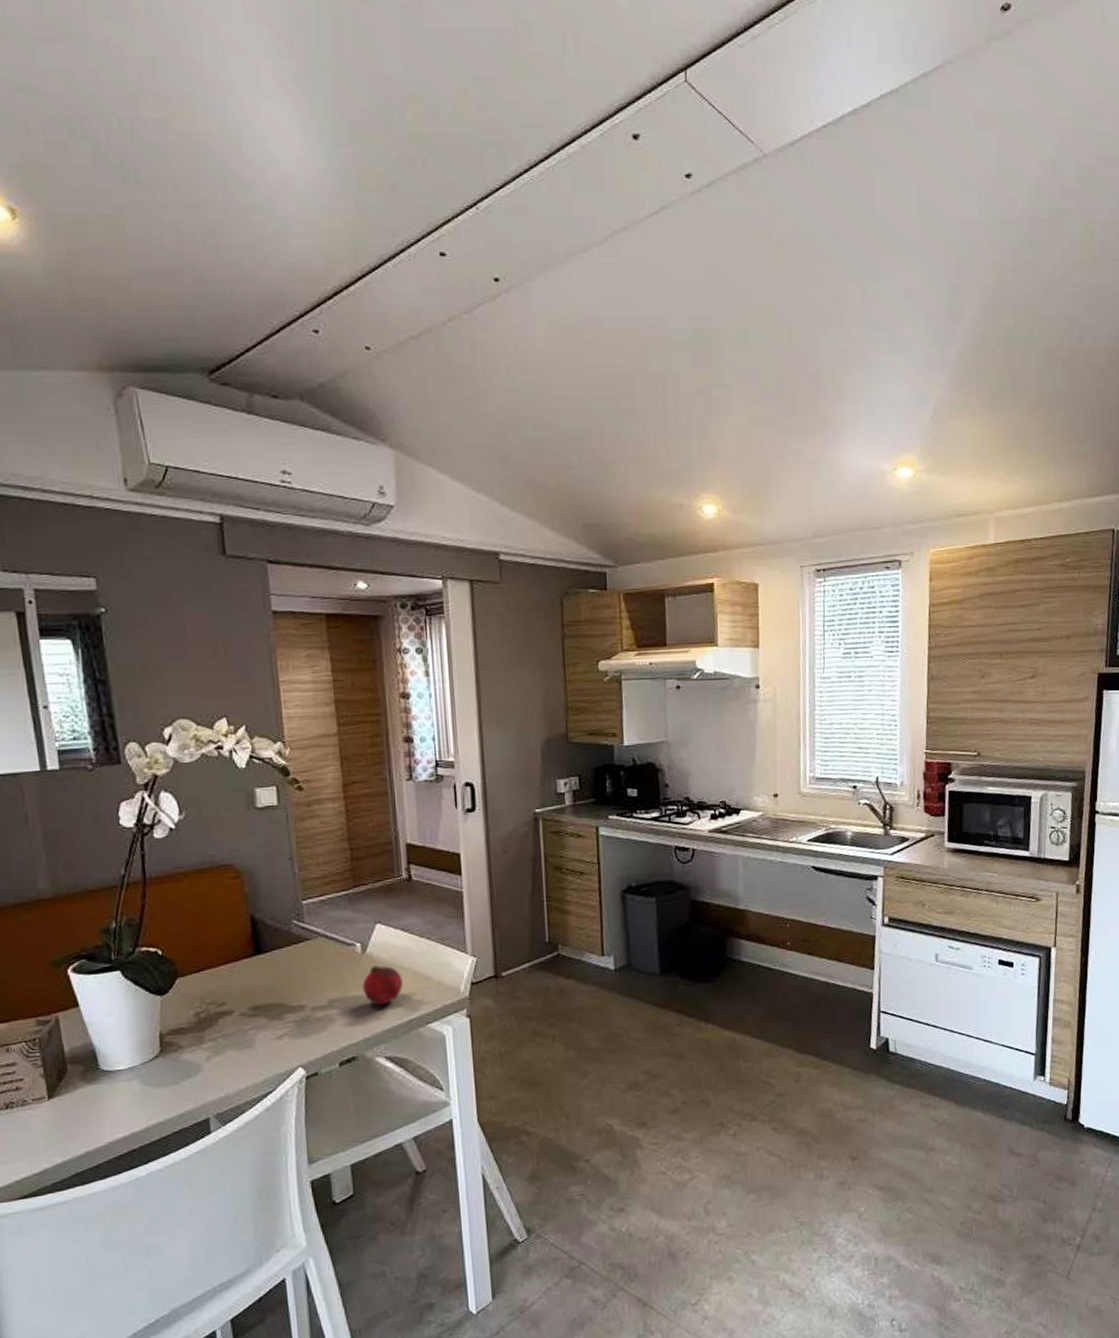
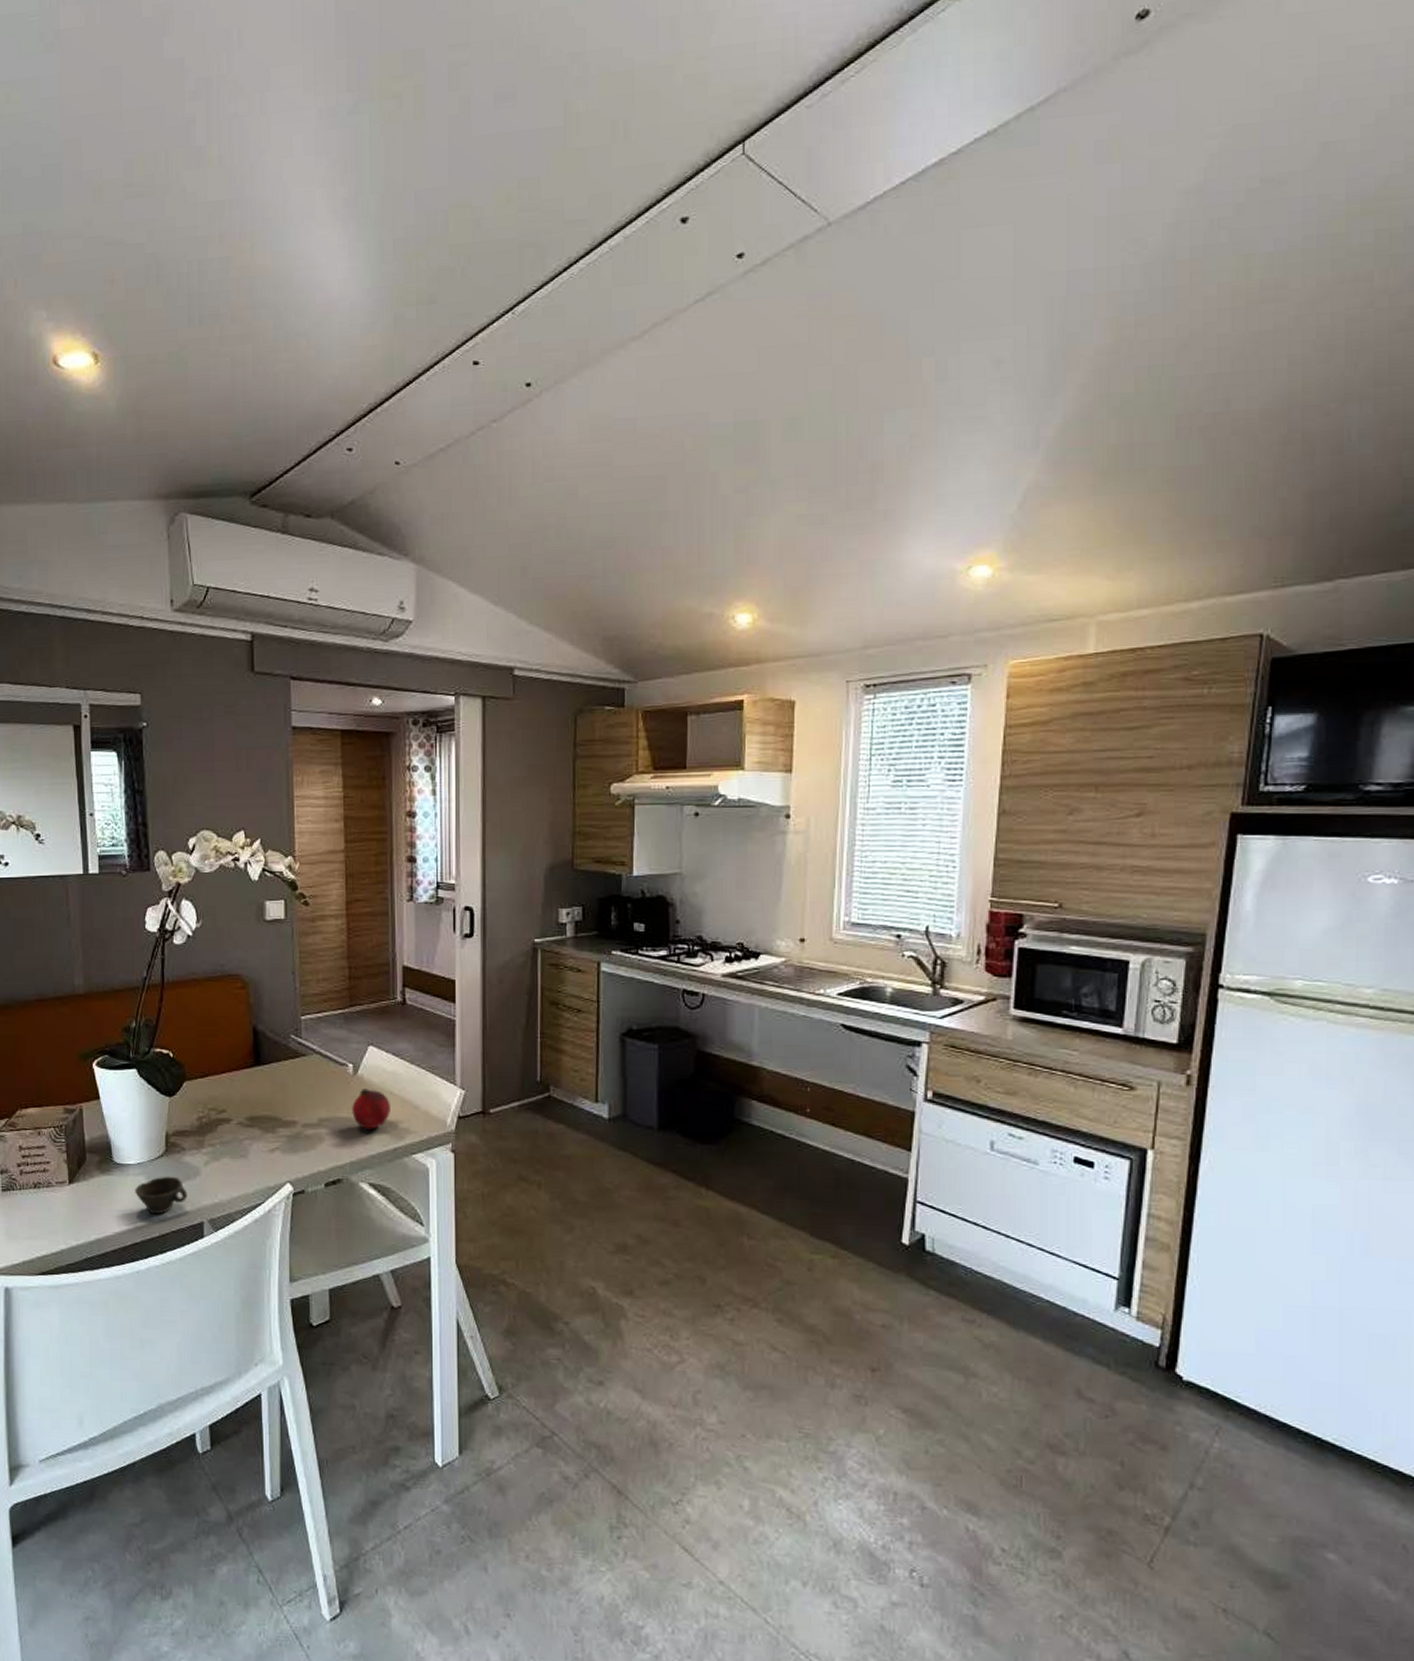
cup: none [128,1076,189,1118] -> present [135,1176,188,1215]

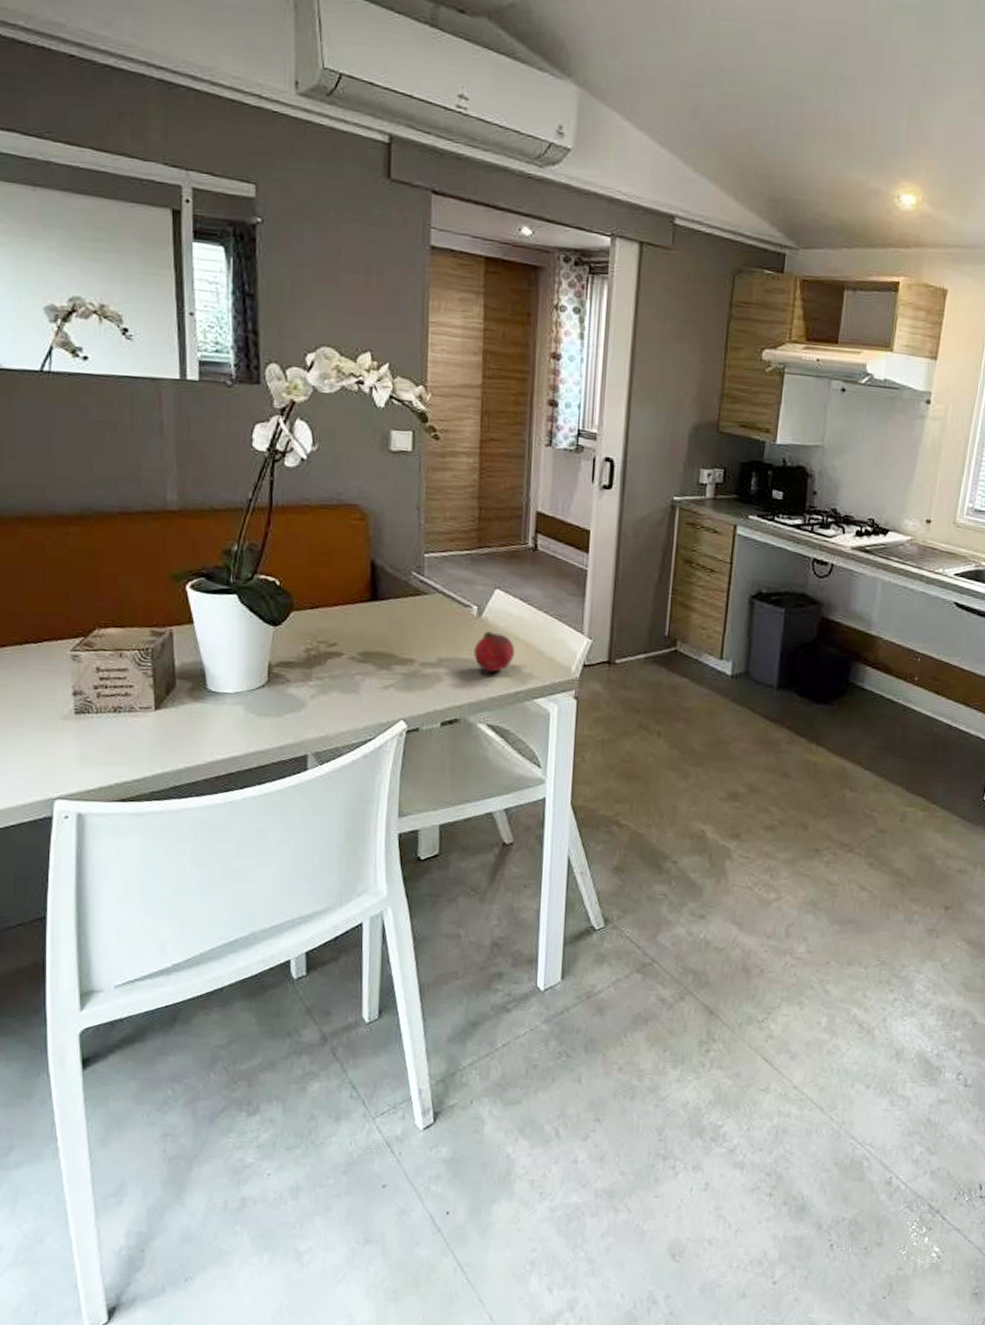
cup: present [135,1176,188,1215] -> none [231,707,291,746]

